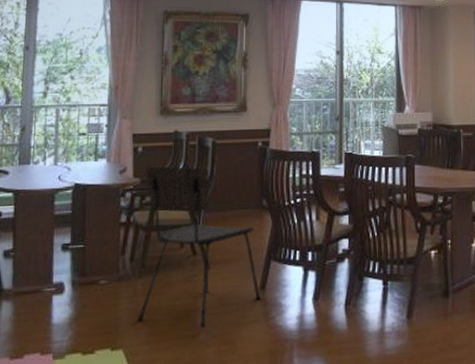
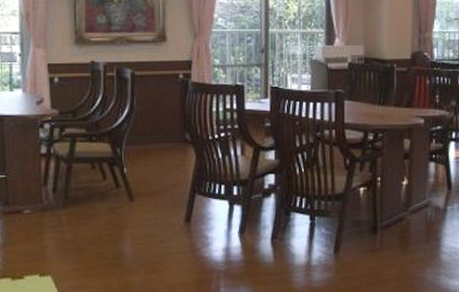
dining chair: present [137,166,261,328] -> none [63,97,186,258]

